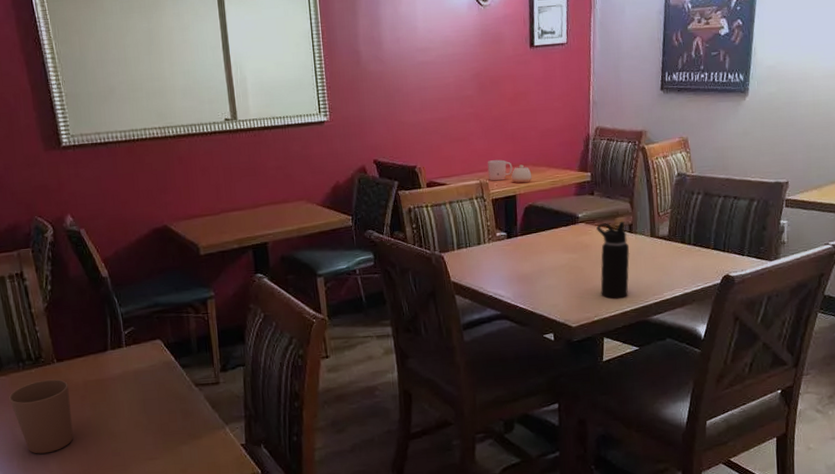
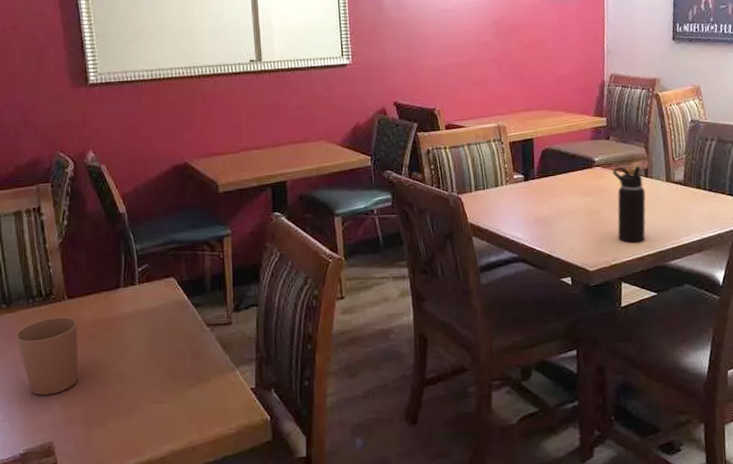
mug: present [487,159,513,181] -> none [504,104,530,125]
sugar bowl: present [511,164,532,184] -> none [528,109,549,127]

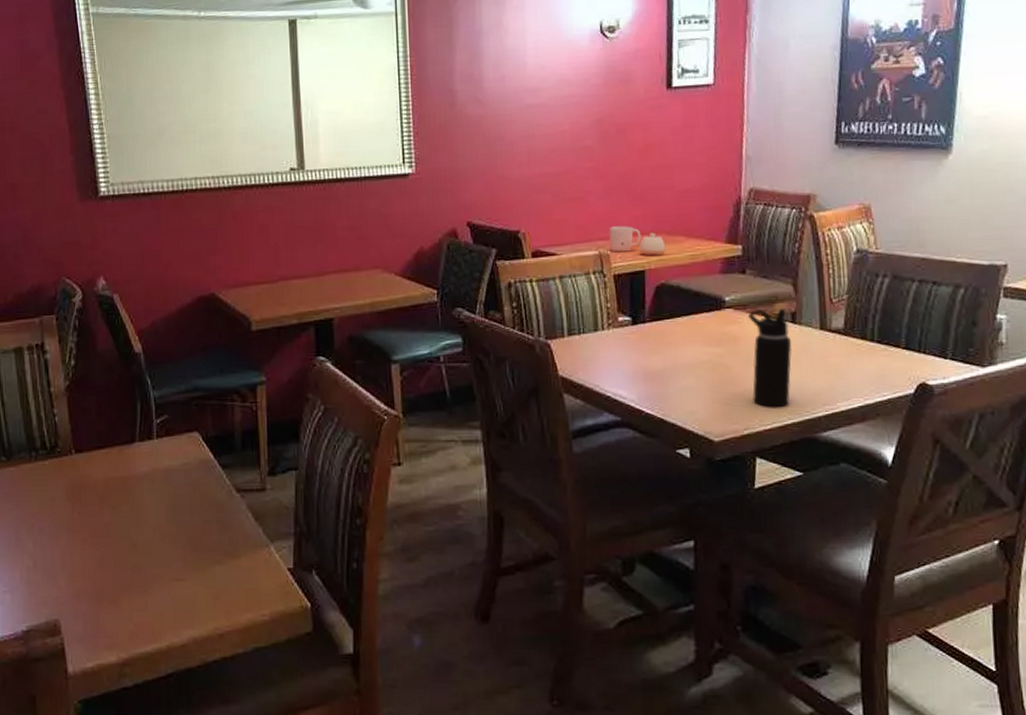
dixie cup: present [15,316,79,396] -> none [16,474,88,565]
mug: none [504,104,530,125] -> present [608,226,641,252]
sugar bowl: none [528,109,549,127] -> present [639,232,666,256]

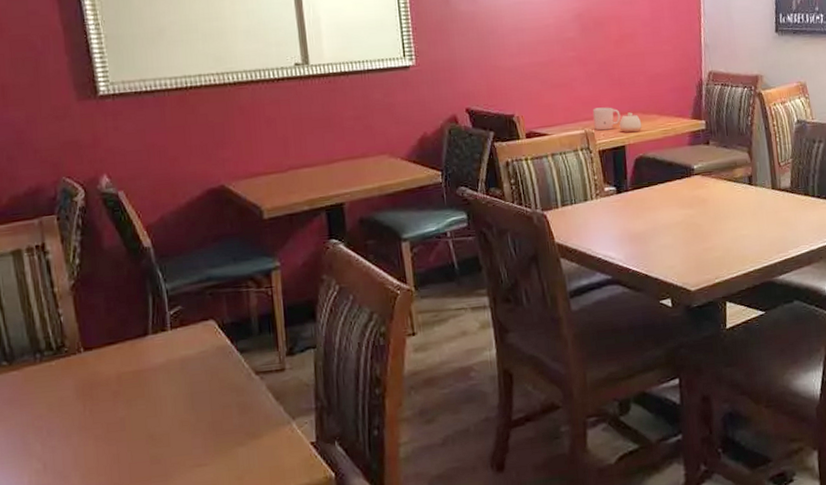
water bottle: present [748,307,793,408] -> none [713,172,751,258]

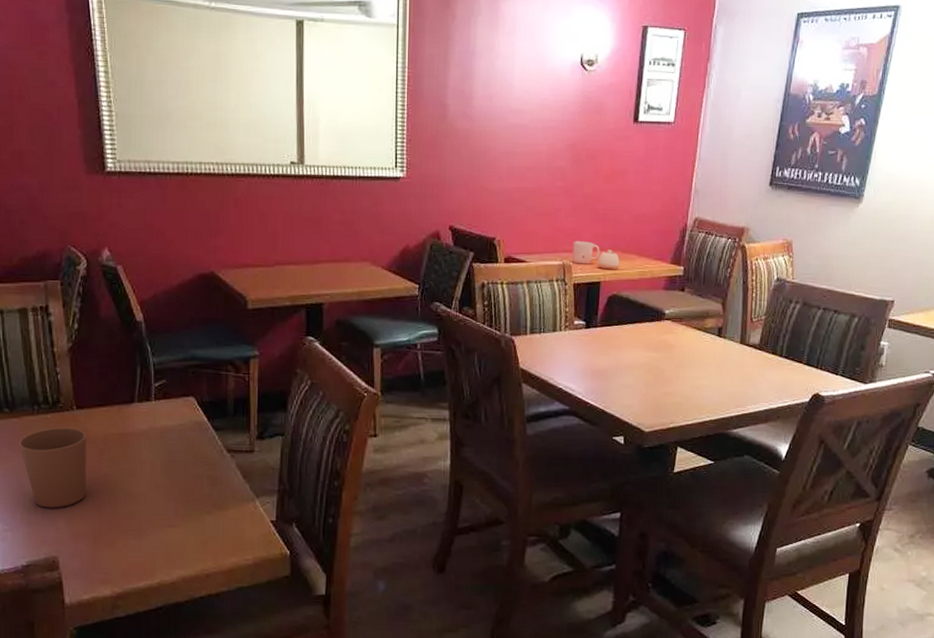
dixie cup: none [20,372,102,466] -> present [18,427,87,508]

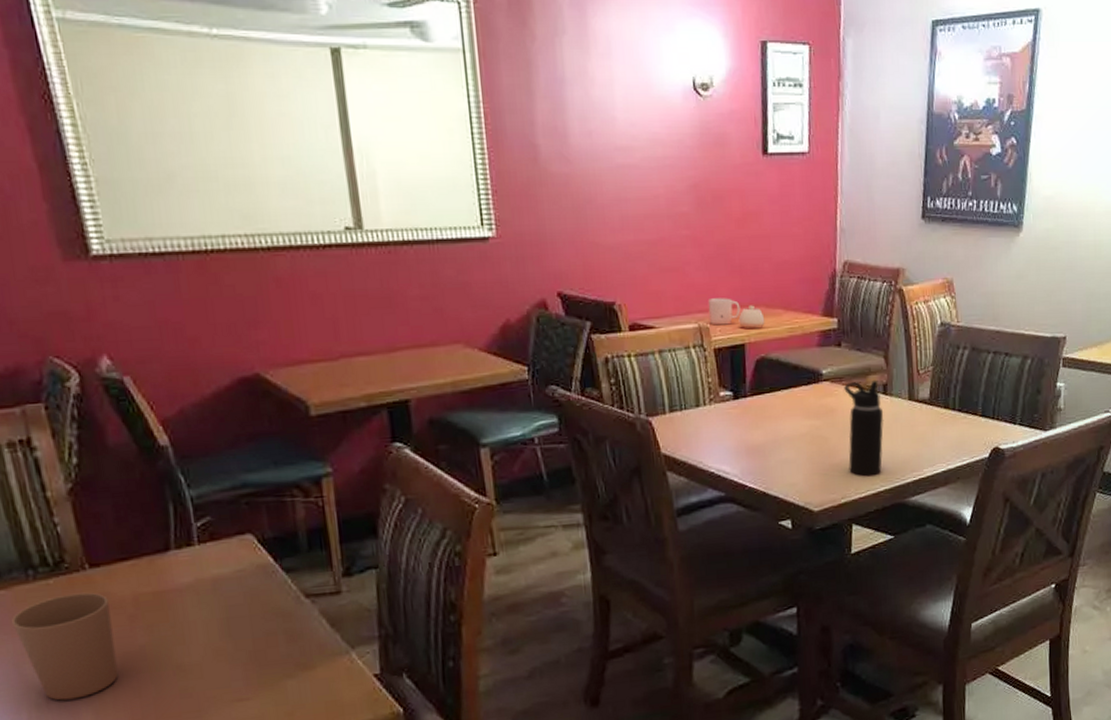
water bottle: none [680,323,716,407] -> present [844,379,884,477]

